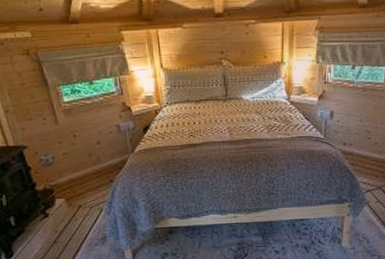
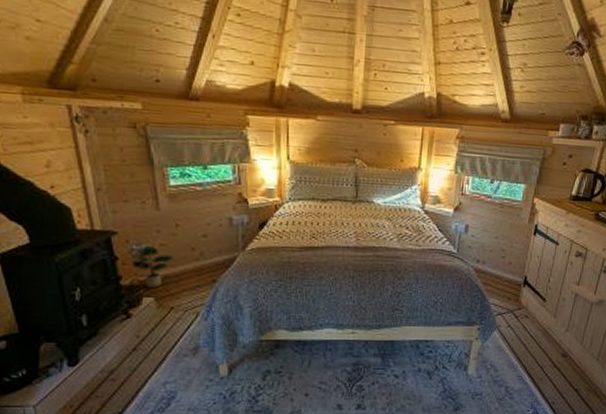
potted plant: none [42,156,77,190] -> present [132,246,176,288]

